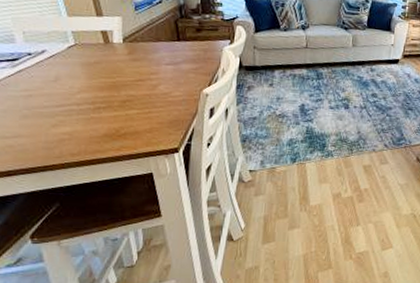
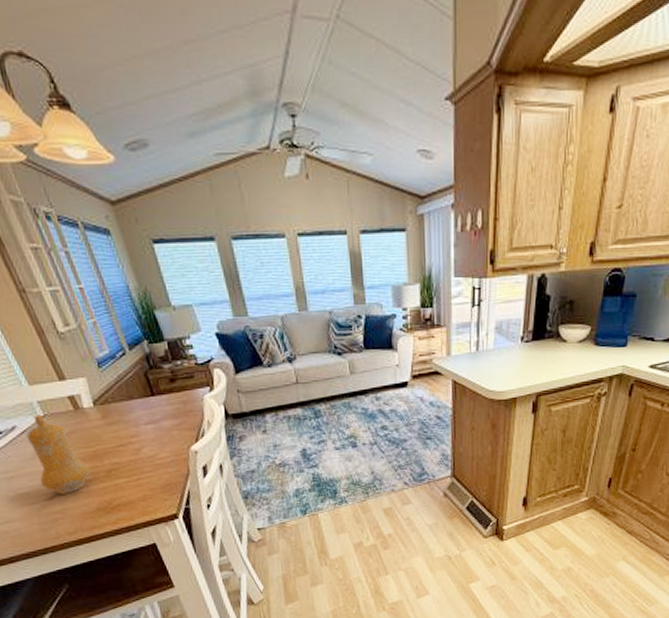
pepper mill: none [53,42,106,118] -> present [26,414,90,495]

